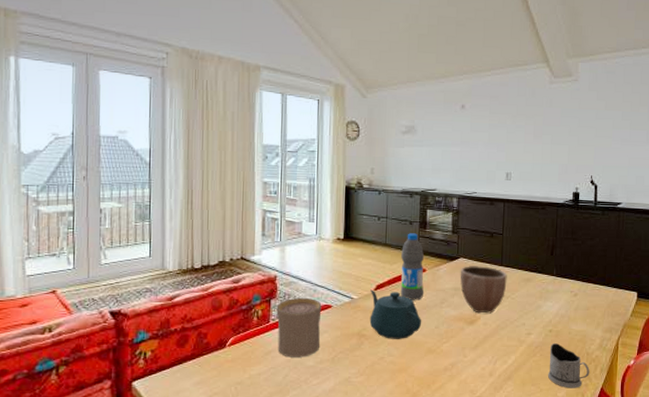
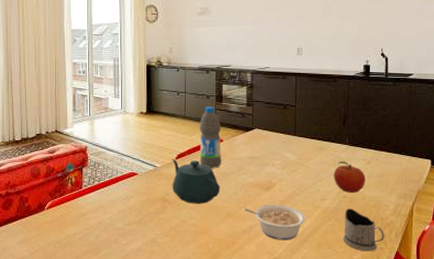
cup: present [276,297,322,357] -> none [88,166,128,220]
legume: none [447,339,511,378] -> present [244,204,306,241]
decorative bowl: present [460,266,507,314] -> none [255,136,301,180]
fruit: none [539,293,572,326] -> present [333,161,365,193]

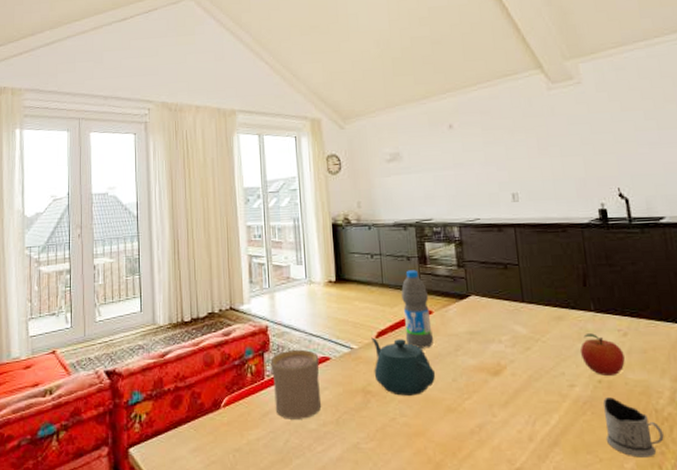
cup: none [88,166,128,220] -> present [270,349,322,419]
legume: present [244,204,306,241] -> none [469,393,552,444]

